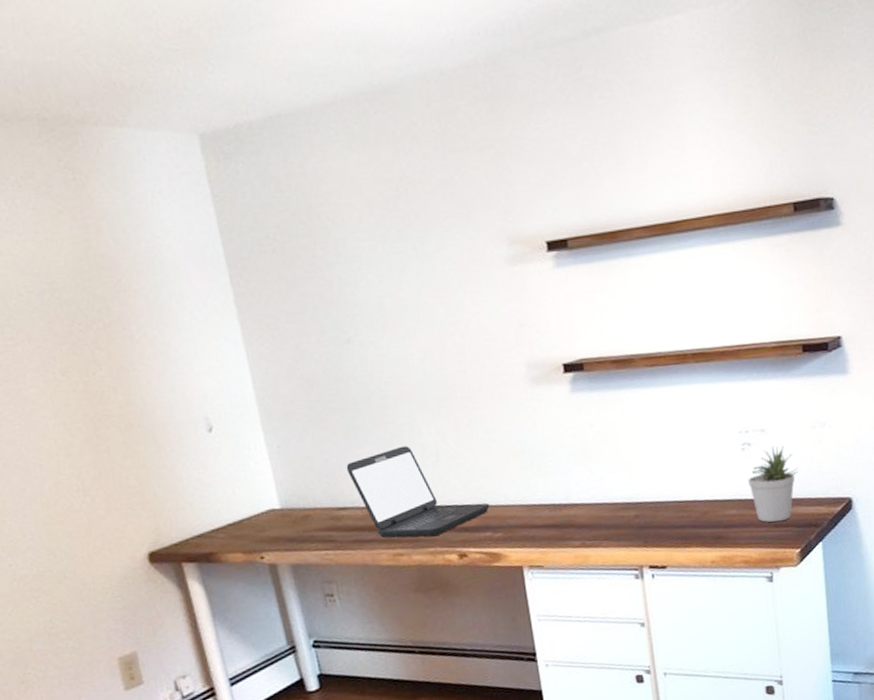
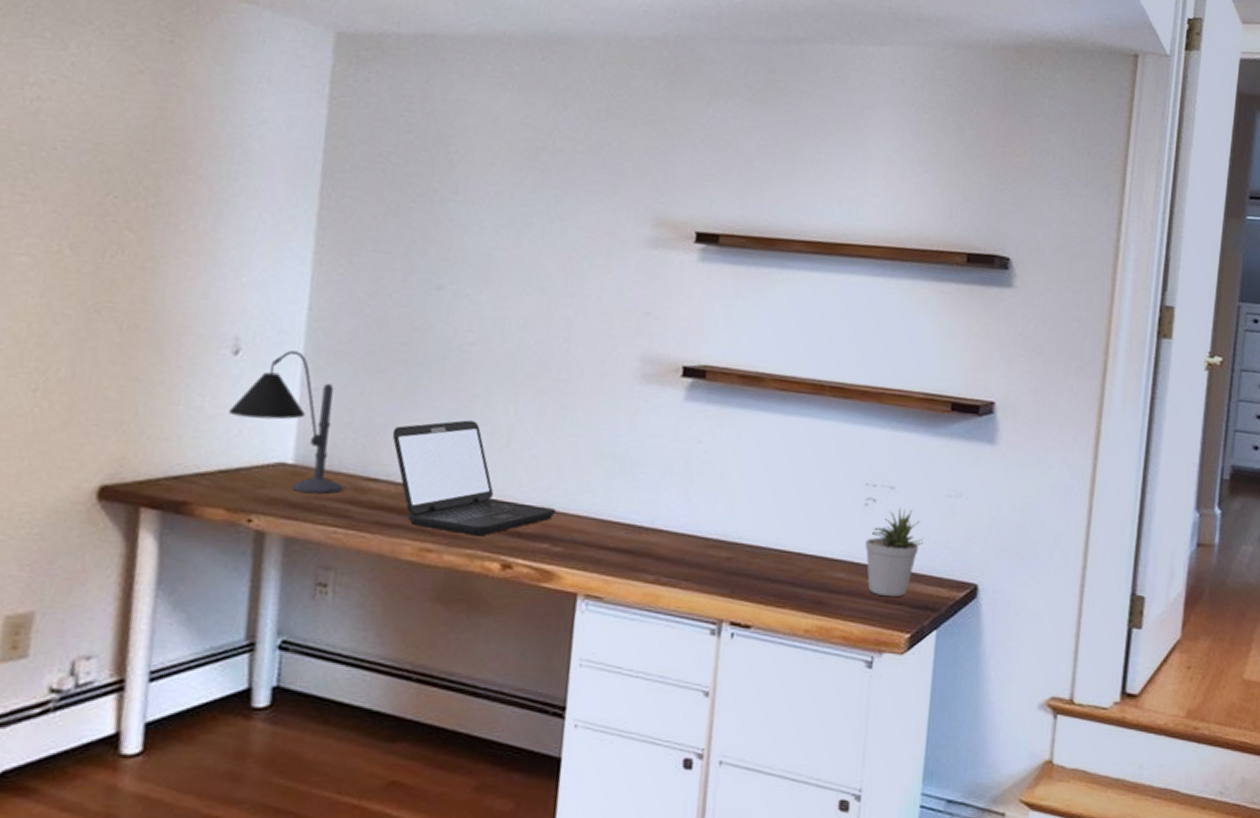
desk lamp: none [220,419,323,529] -> present [229,350,344,494]

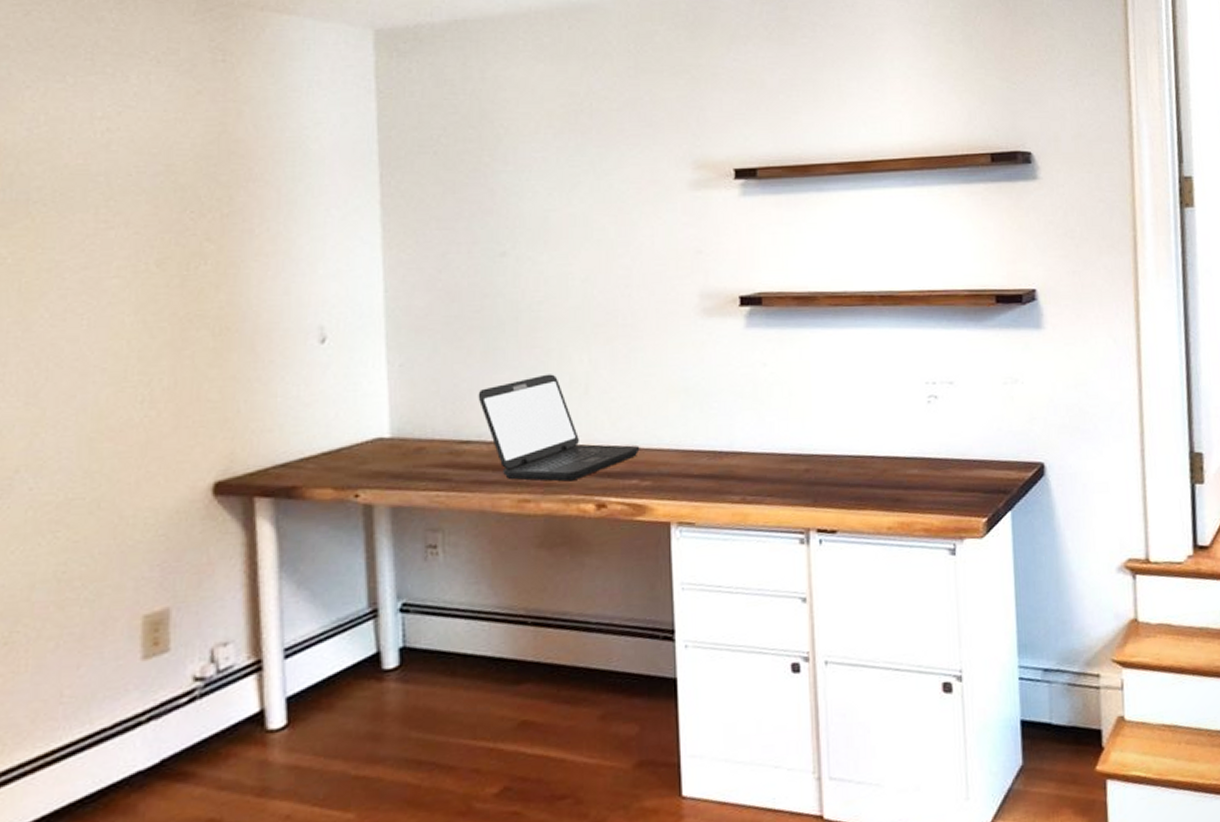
desk lamp: present [229,350,344,494] -> none [324,332,439,463]
potted plant: present [865,507,923,598] -> none [933,400,987,486]

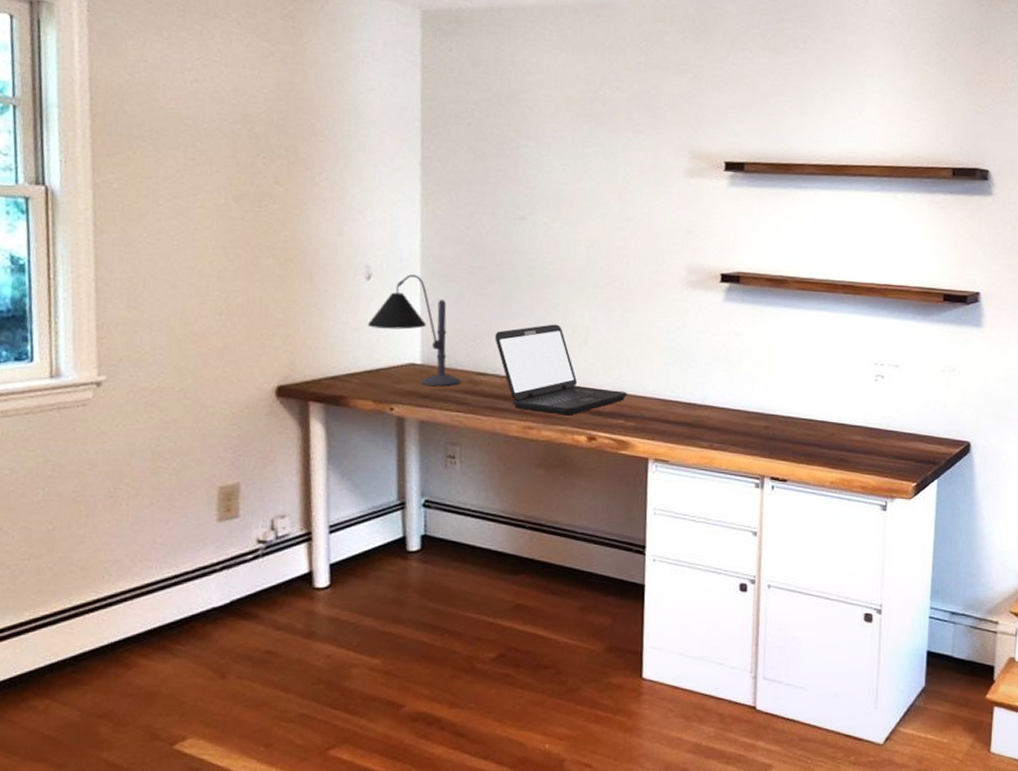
desk lamp: none [324,332,439,463] -> present [368,274,461,387]

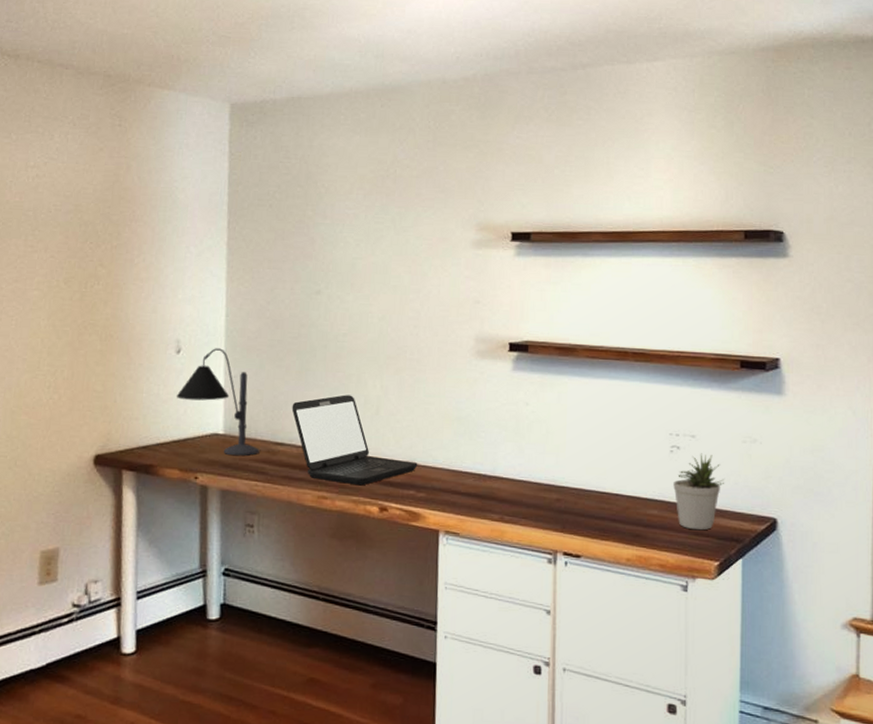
potted plant: none [876,382,924,454] -> present [673,453,724,531]

